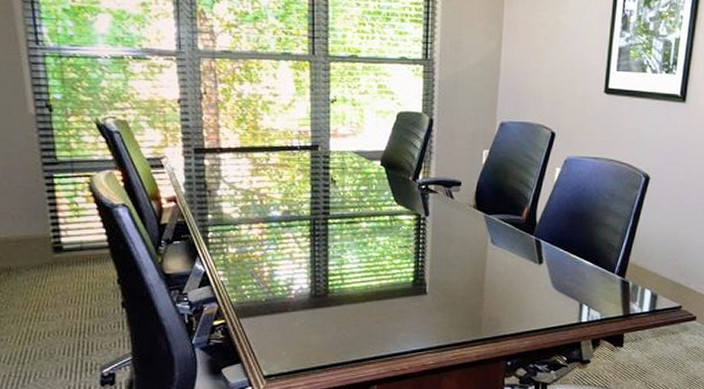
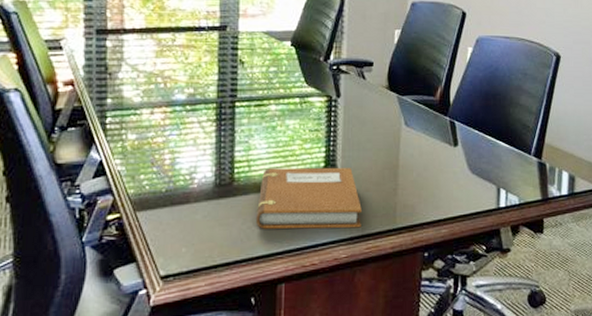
notebook: none [349,281,449,338] -> present [255,167,362,229]

